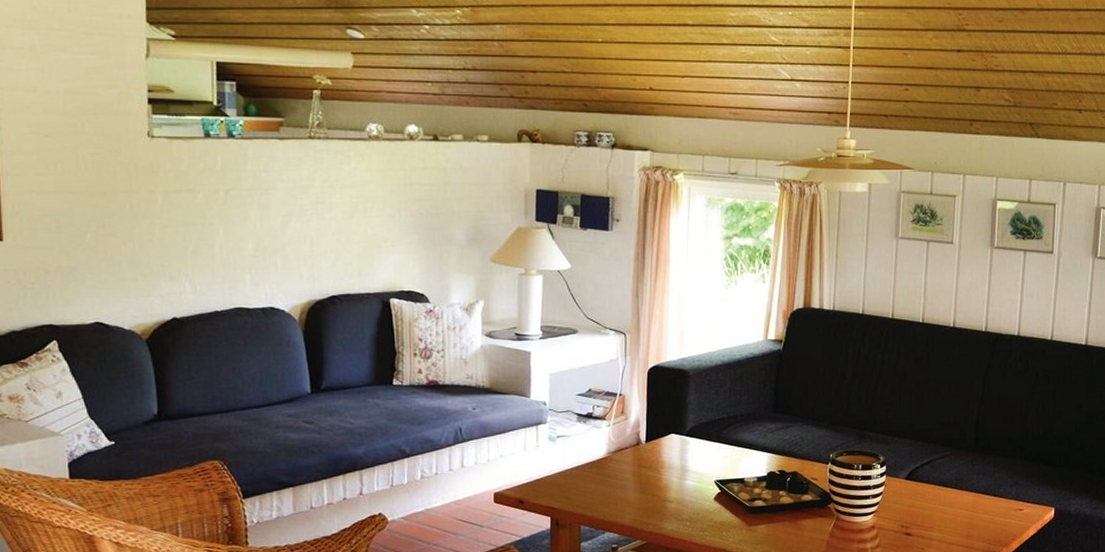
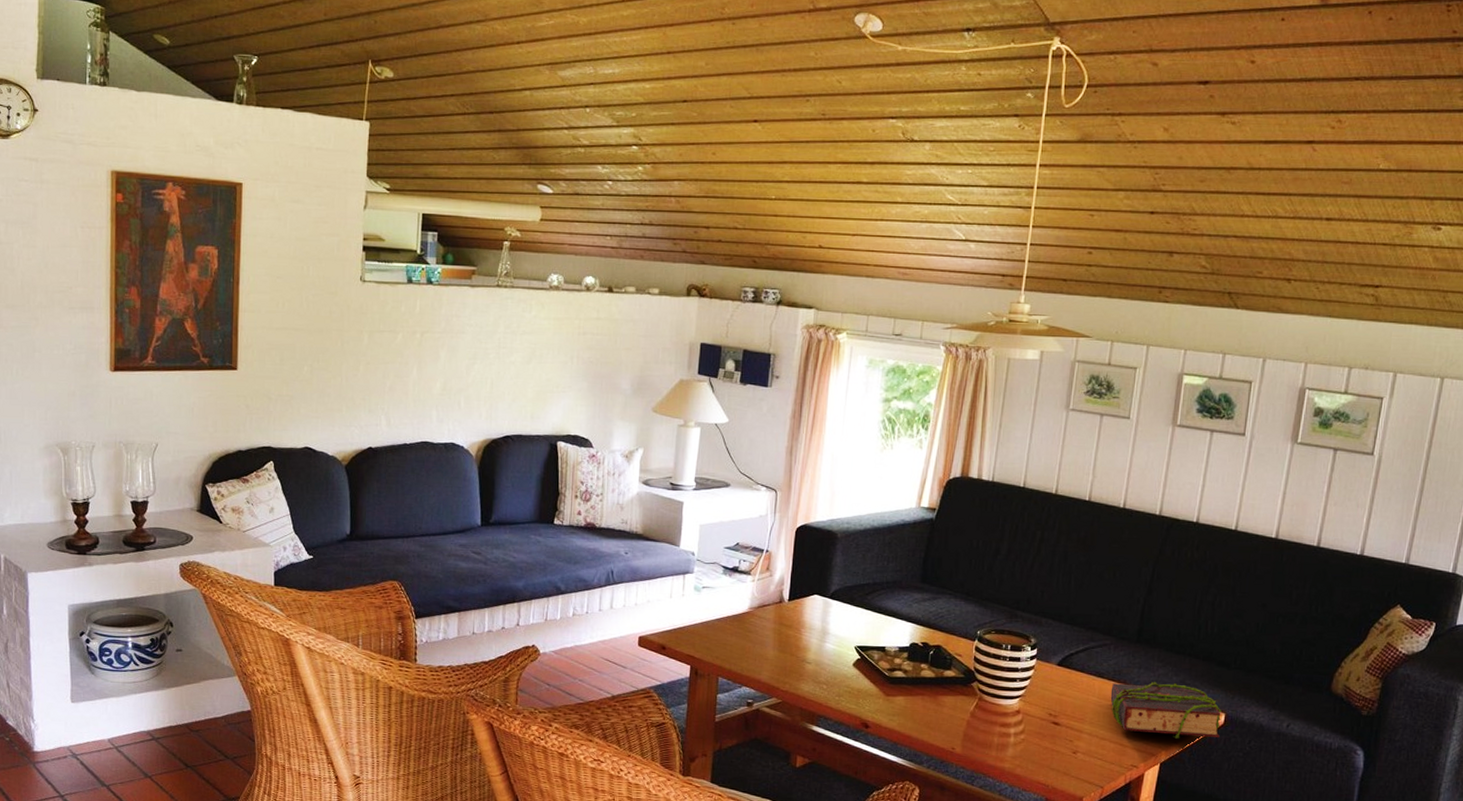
book: none [954,484,1052,536] -> present [1110,681,1222,739]

